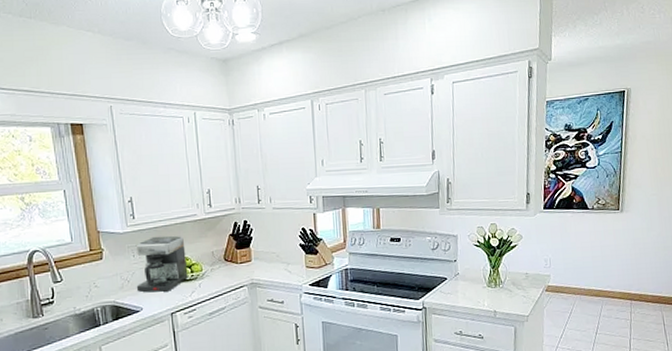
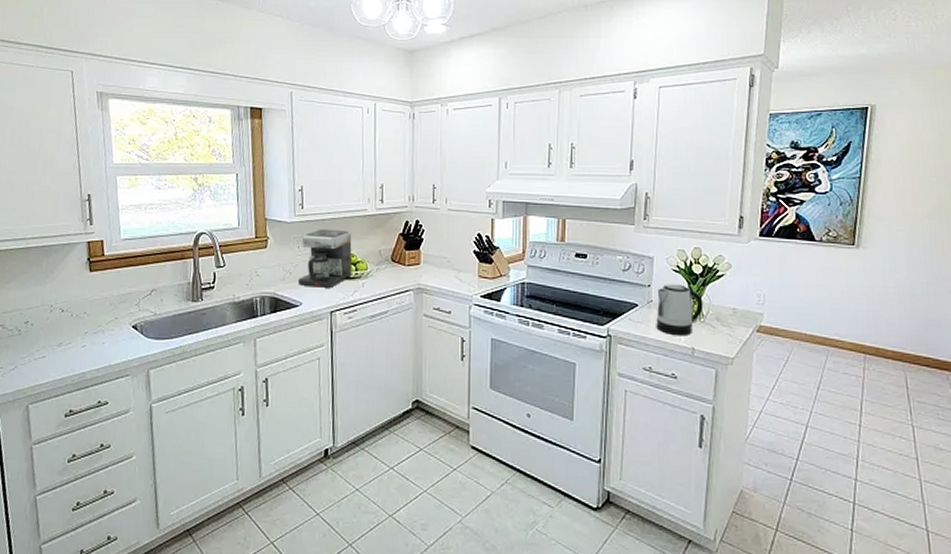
kettle: none [463,257,502,302] -> present [656,284,704,336]

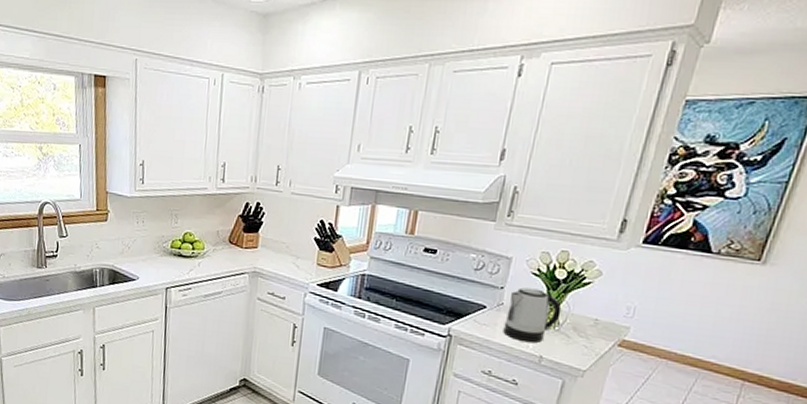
coffee maker: present [297,230,352,288] -> none [135,206,190,265]

